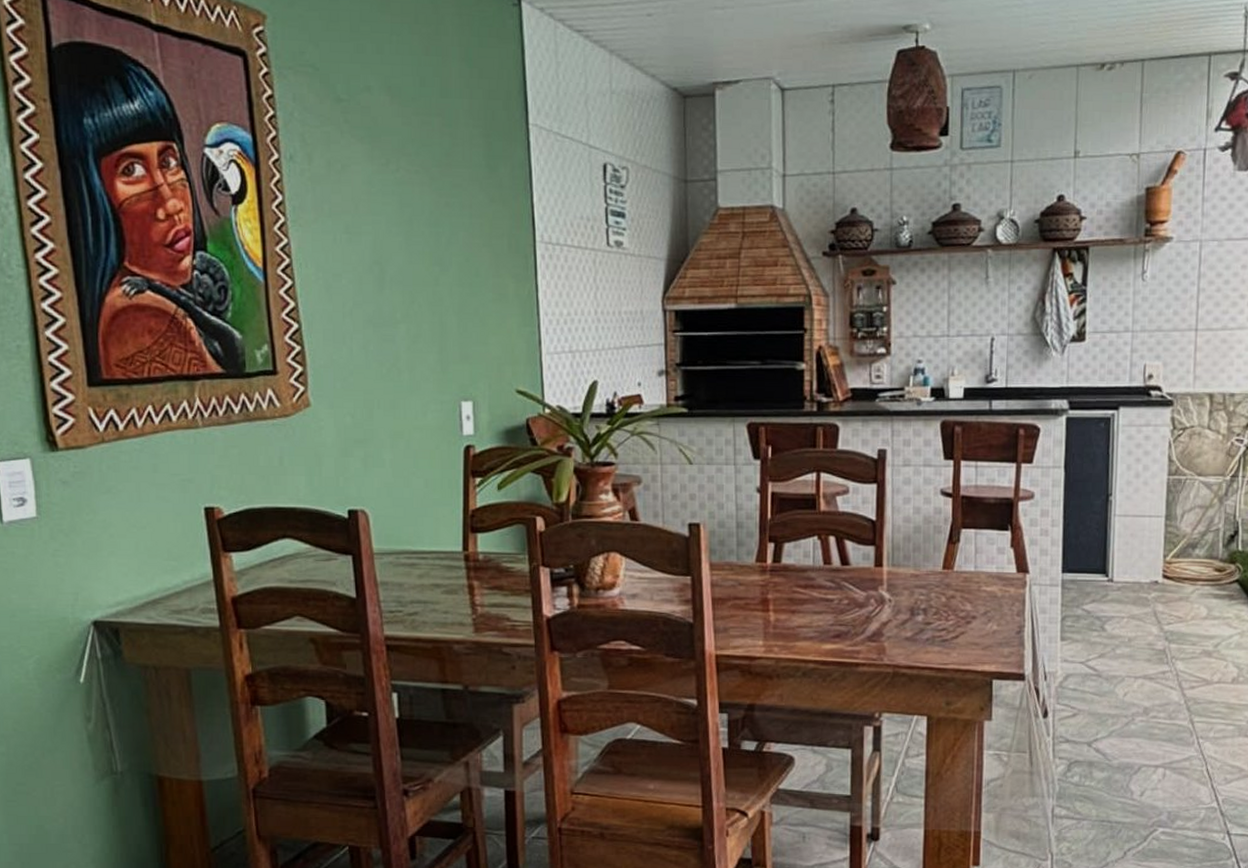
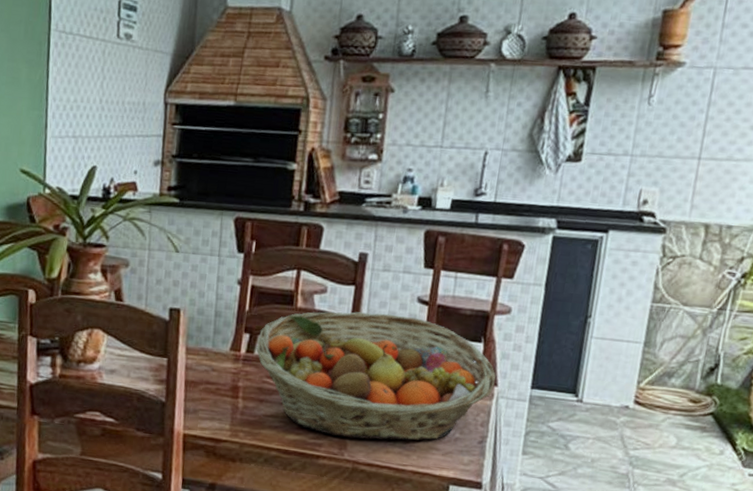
fruit basket: none [783,509,1026,642] -> present [256,311,496,441]

